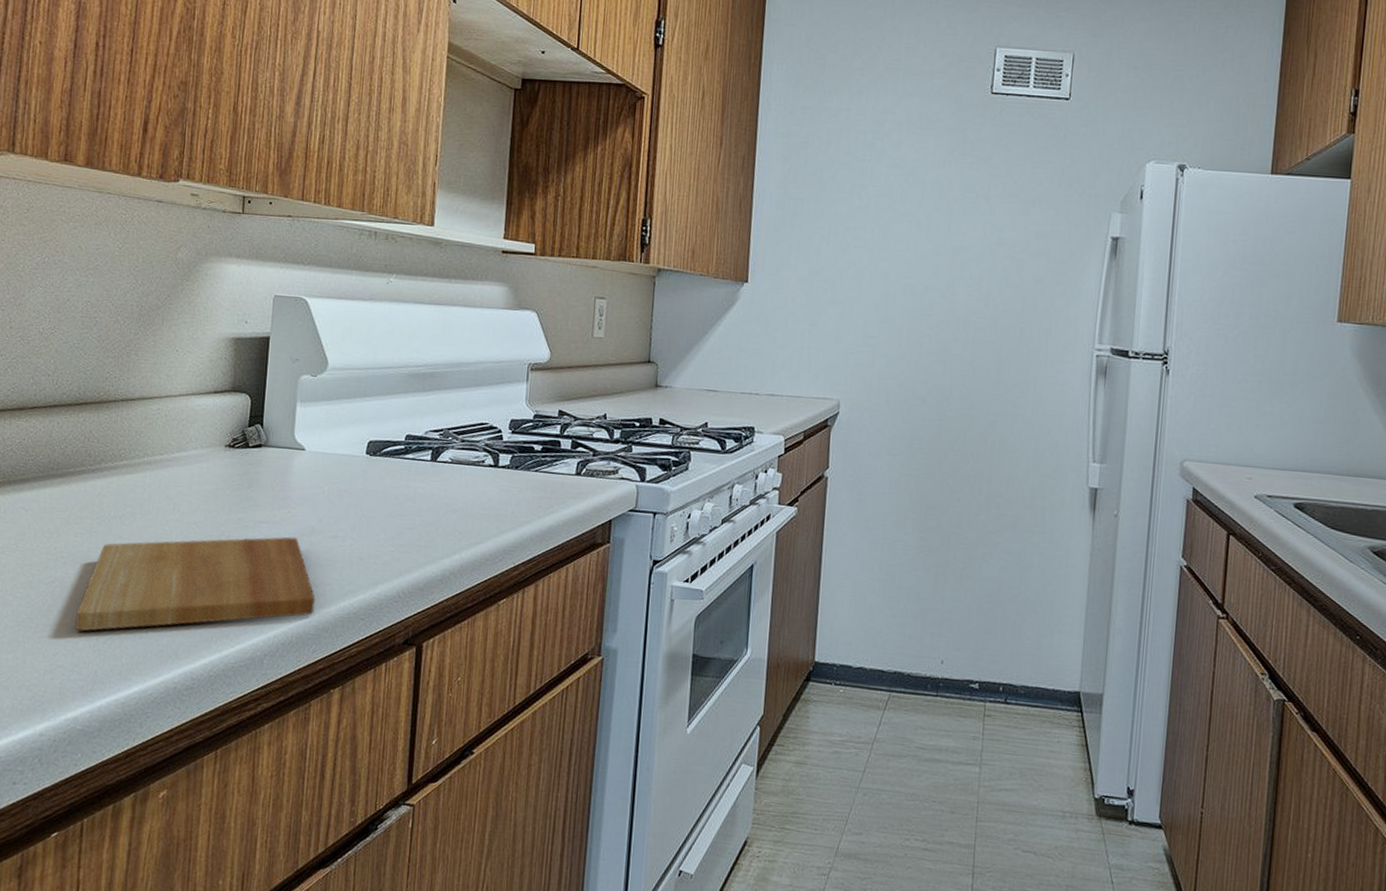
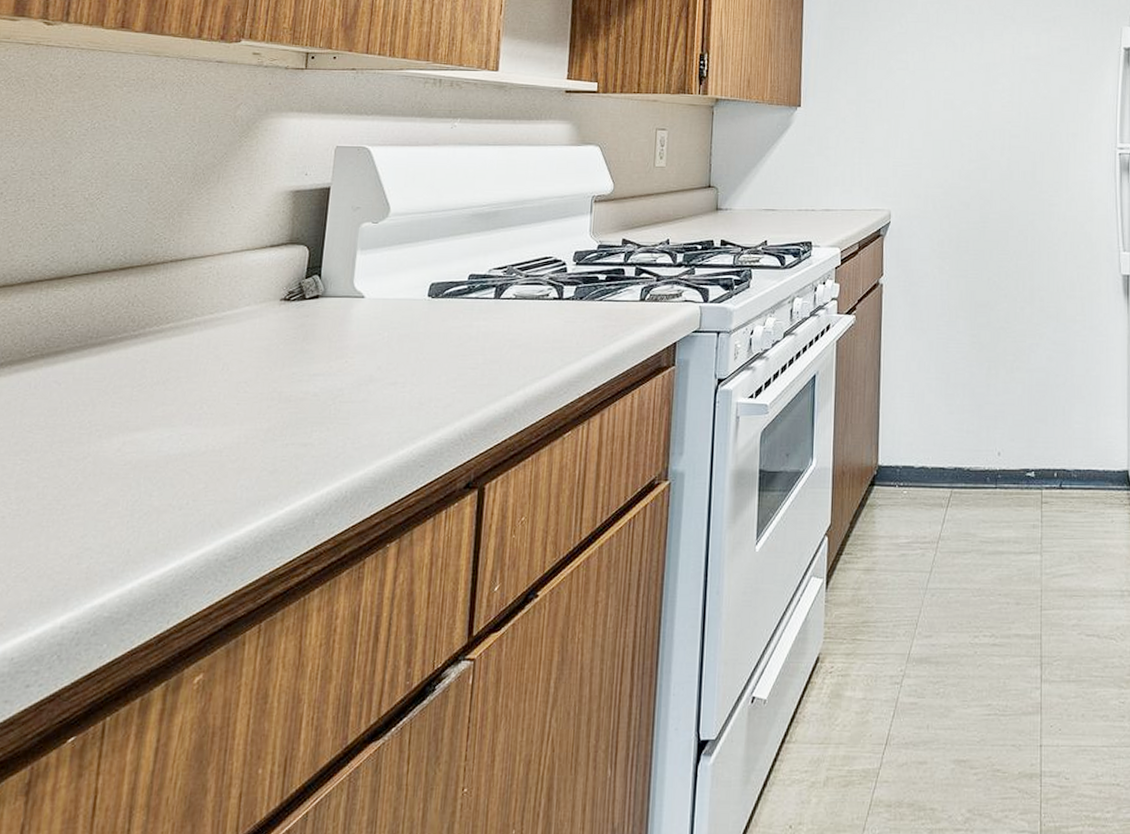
cutting board: present [75,537,315,632] -> none [108,387,372,508]

